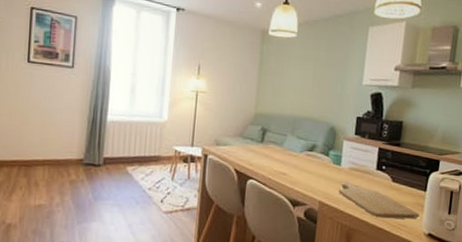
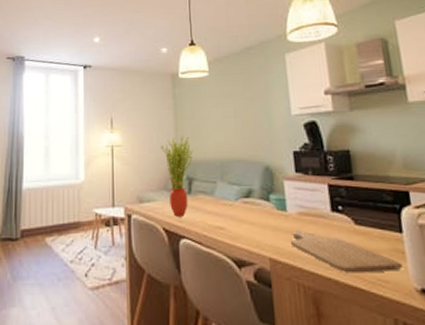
potted plant: none [242,90,272,161] -> present [160,135,194,217]

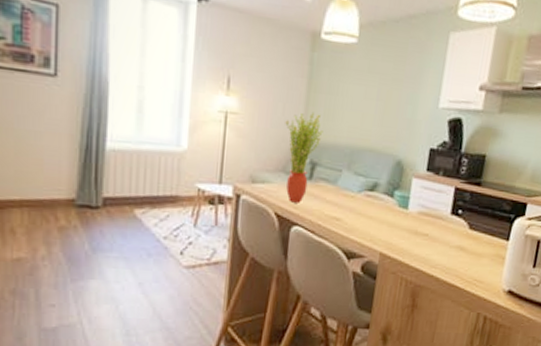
chopping board: present [291,229,402,273] -> none [404,228,499,274]

